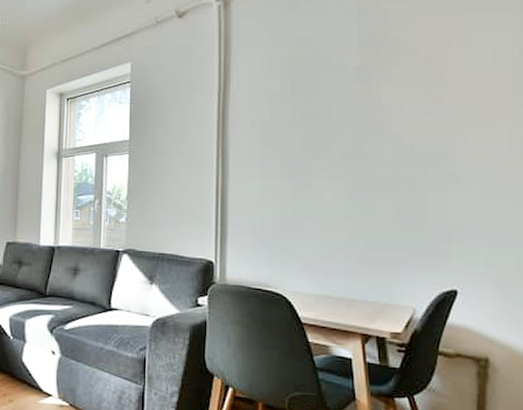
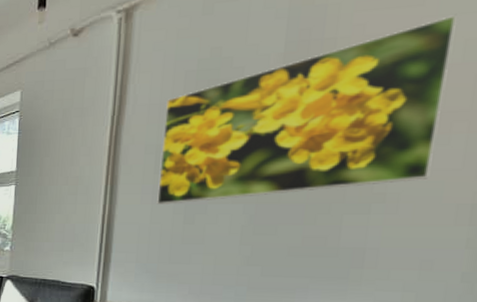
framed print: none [265,30,488,179] -> present [157,15,458,204]

